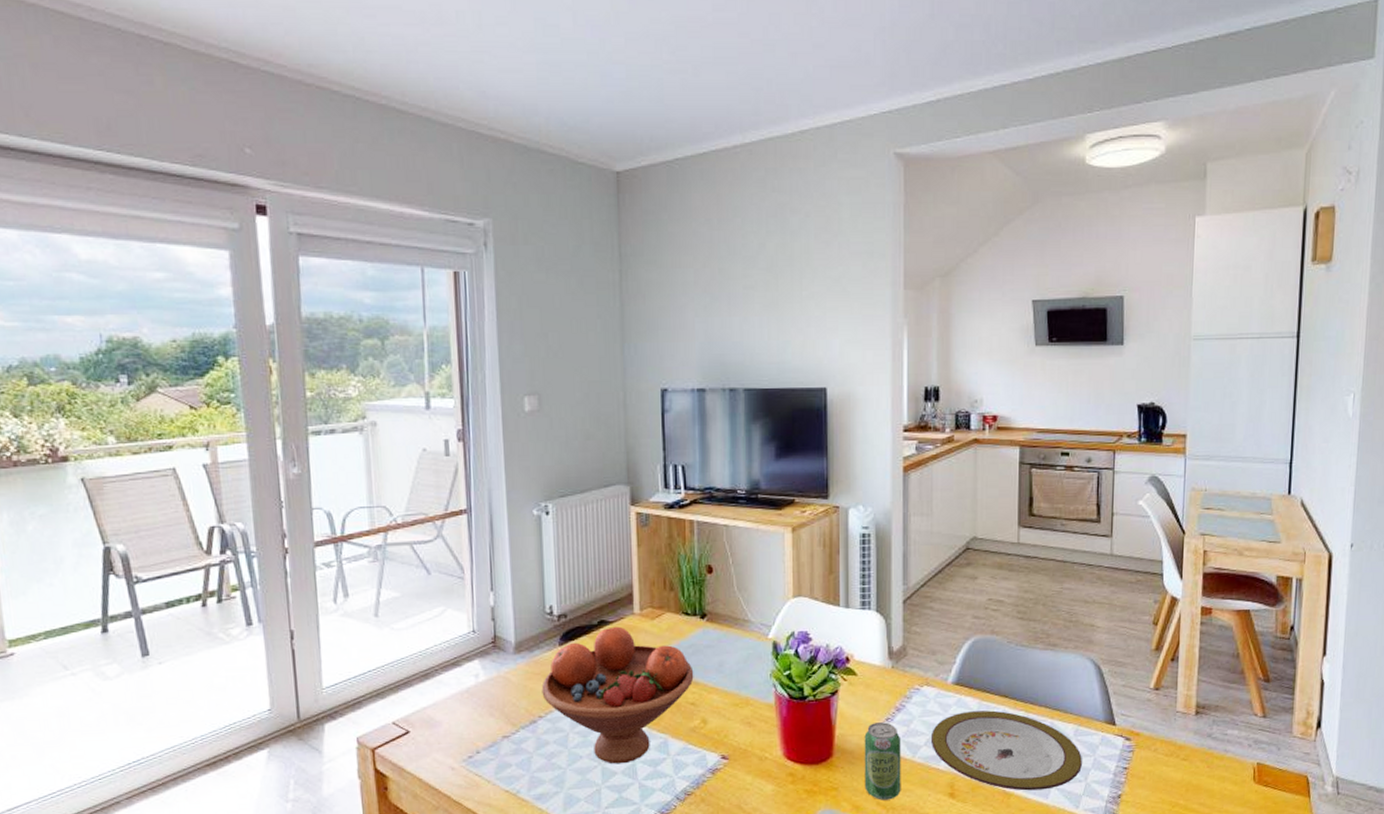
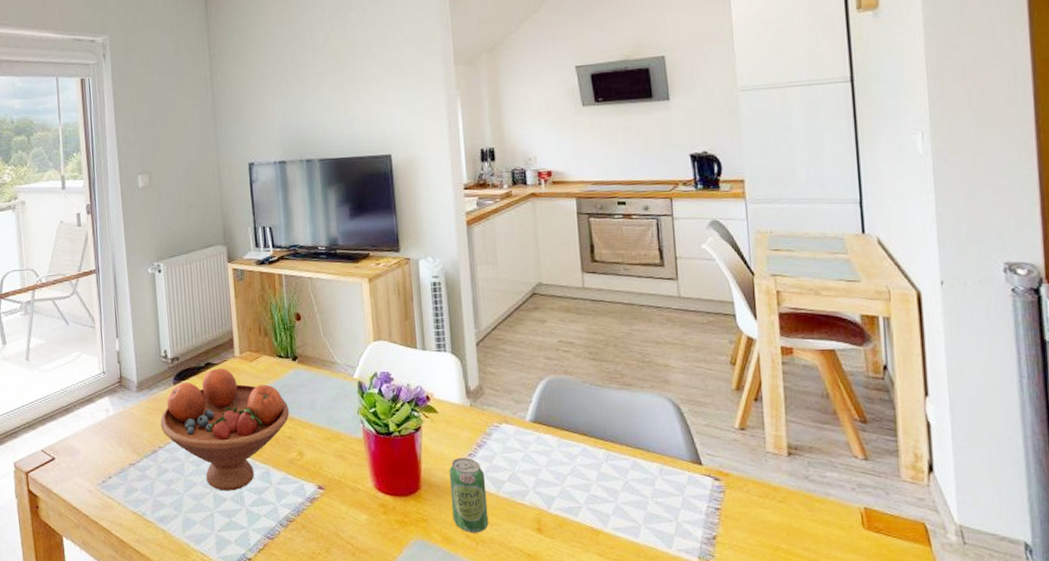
plate: present [930,710,1082,791] -> none [513,448,671,529]

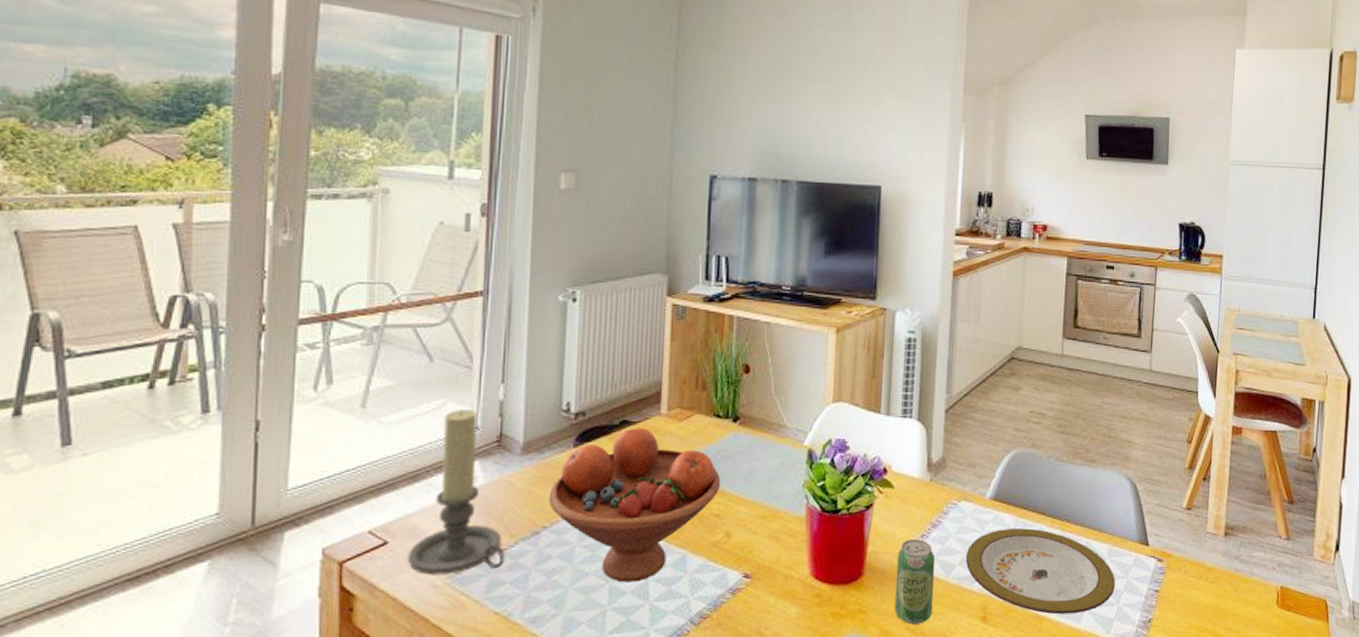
candle holder: none [69,359,135,483] -> present [408,410,505,576]
plate: none [513,448,671,529] -> present [965,528,1115,615]

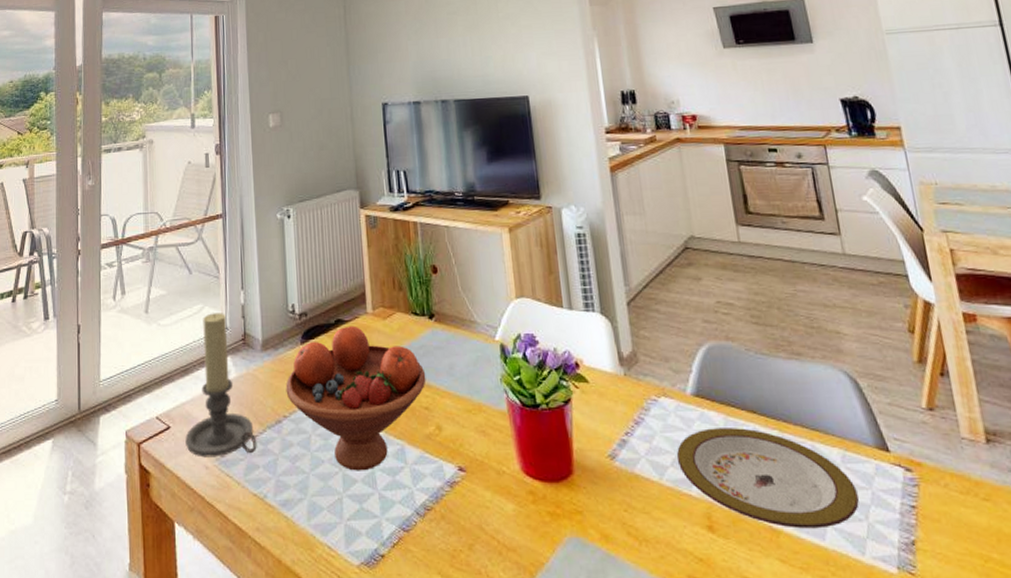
beverage can: present [894,539,936,625] -> none [604,437,653,530]

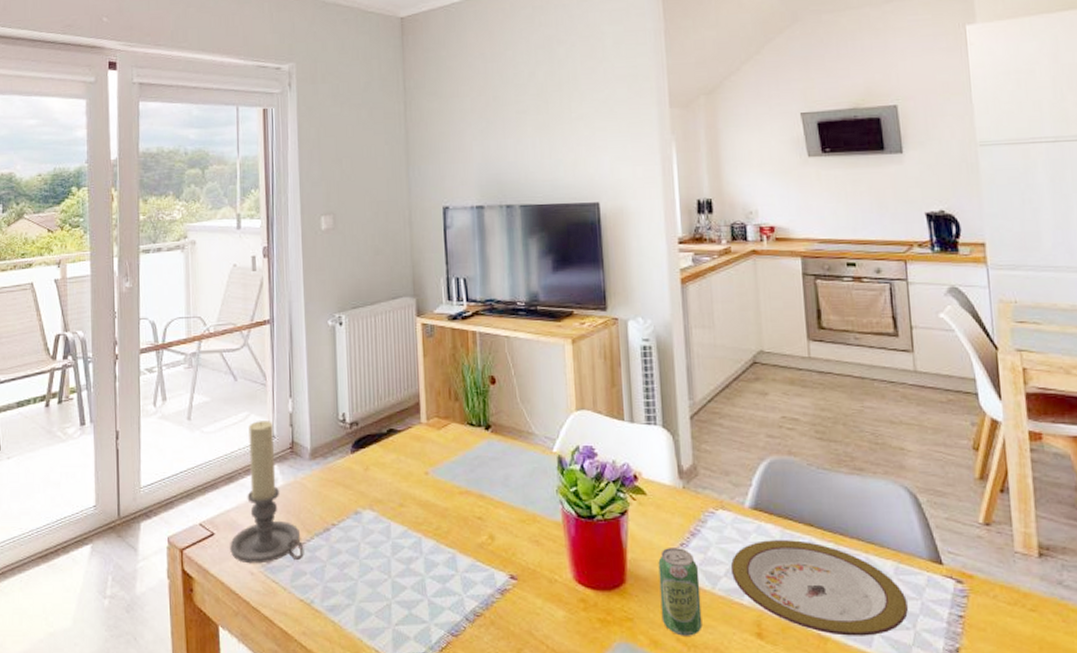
fruit bowl: present [285,325,426,471] -> none [335,435,480,578]
beverage can: none [604,437,653,530] -> present [658,548,703,636]

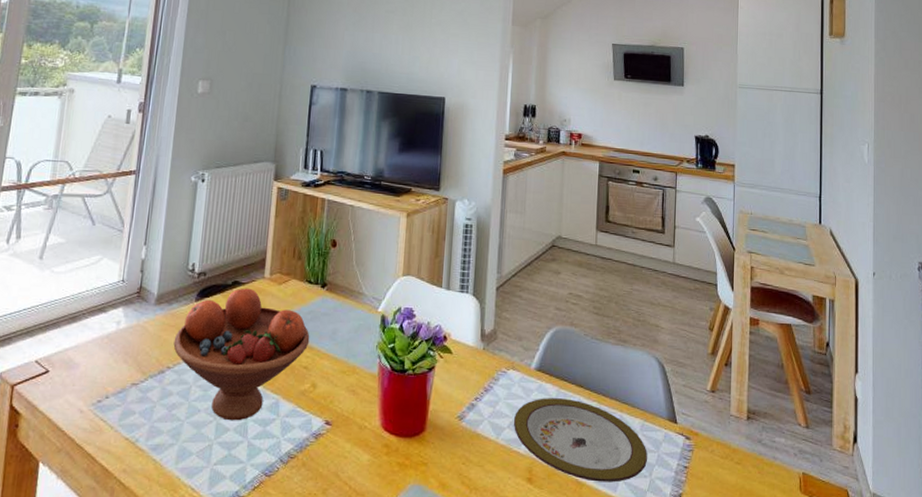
candle holder: present [230,421,304,564] -> none [62,265,137,402]
fruit bowl: none [335,435,480,578] -> present [173,288,310,421]
beverage can: present [658,548,703,636] -> none [451,401,488,480]

